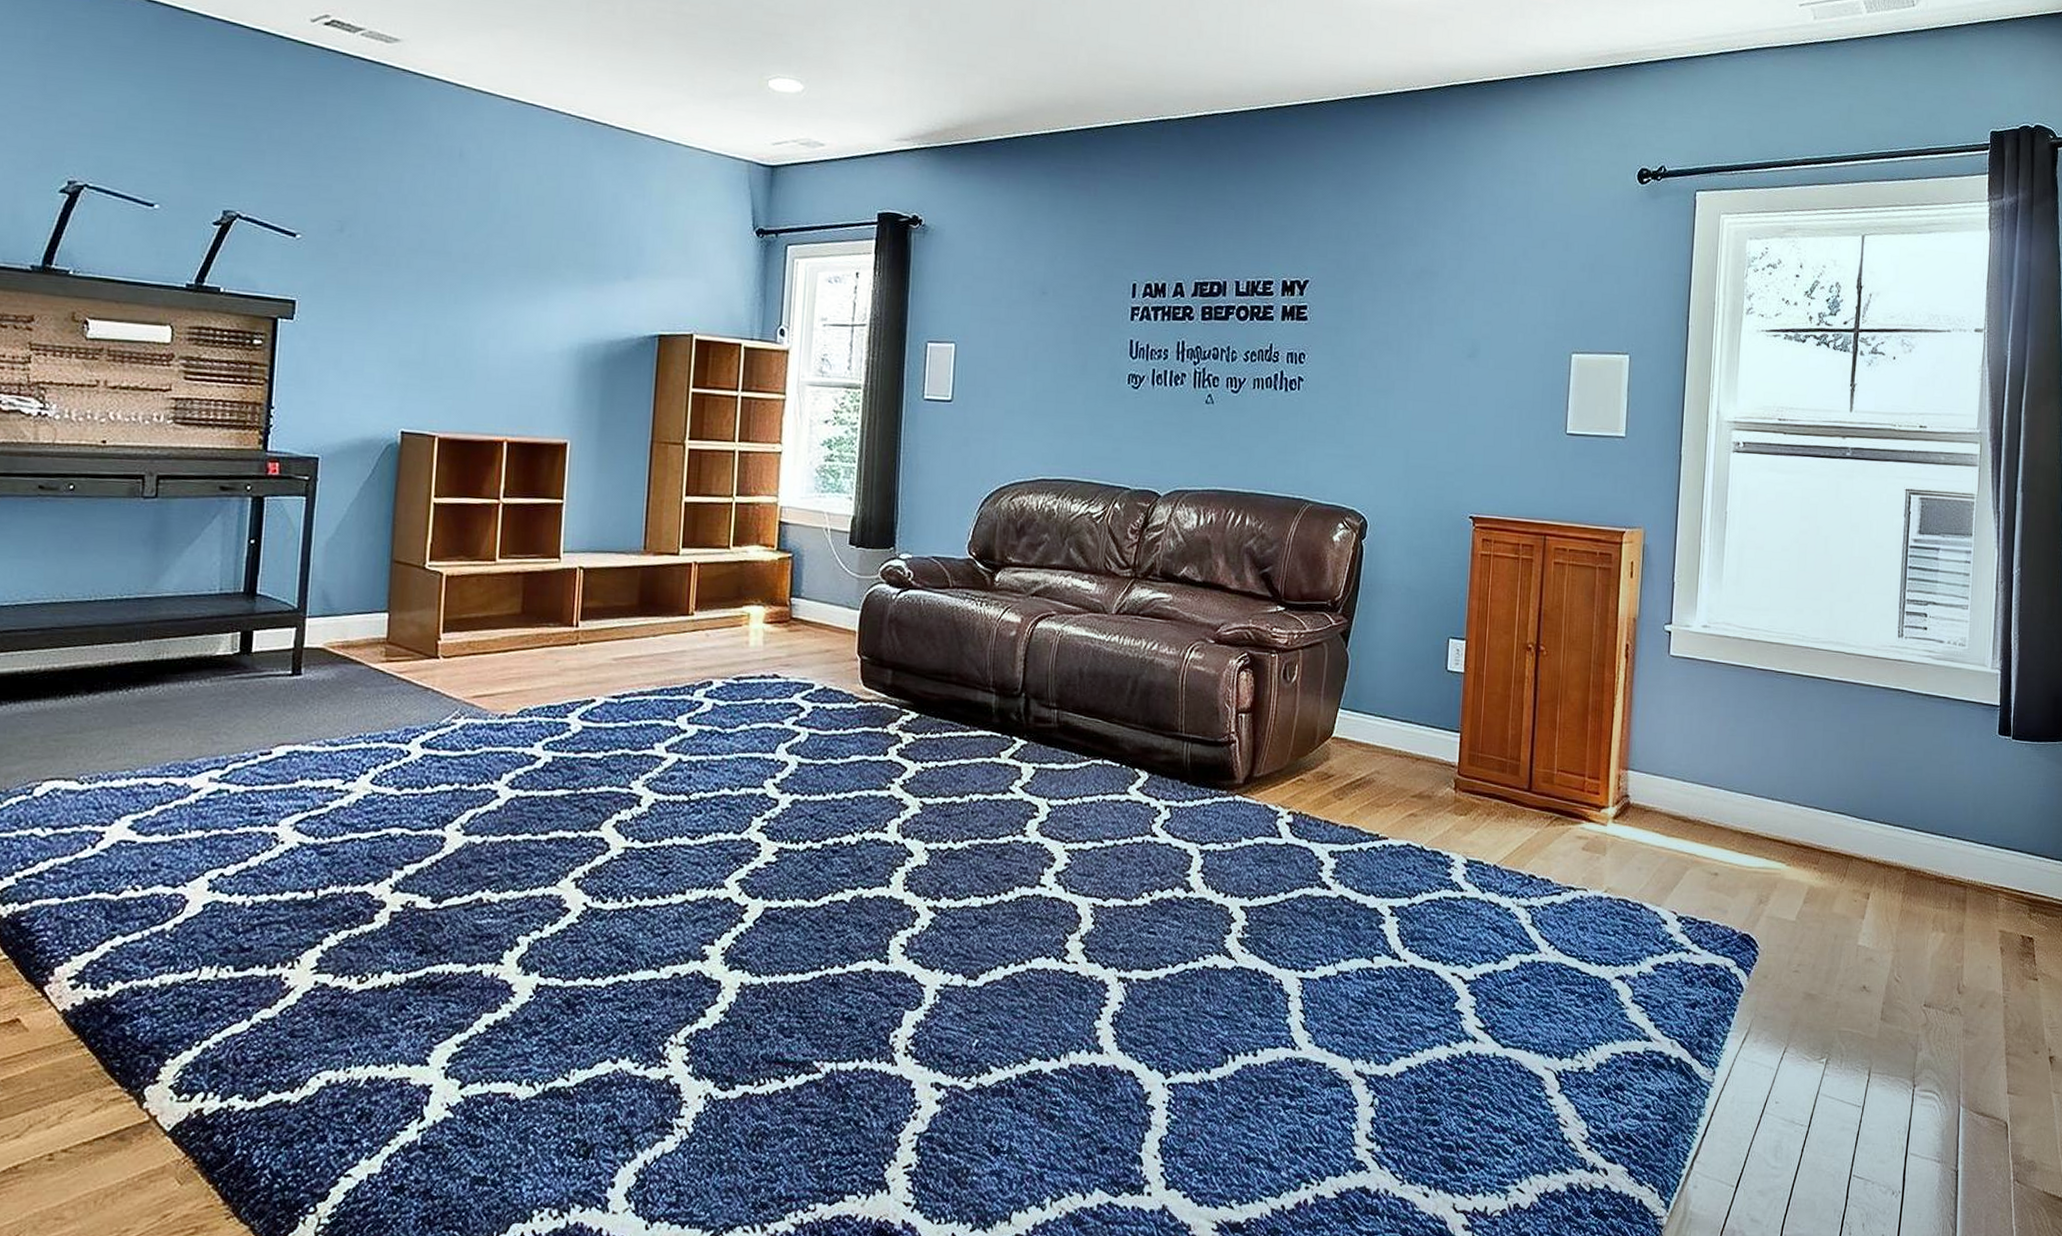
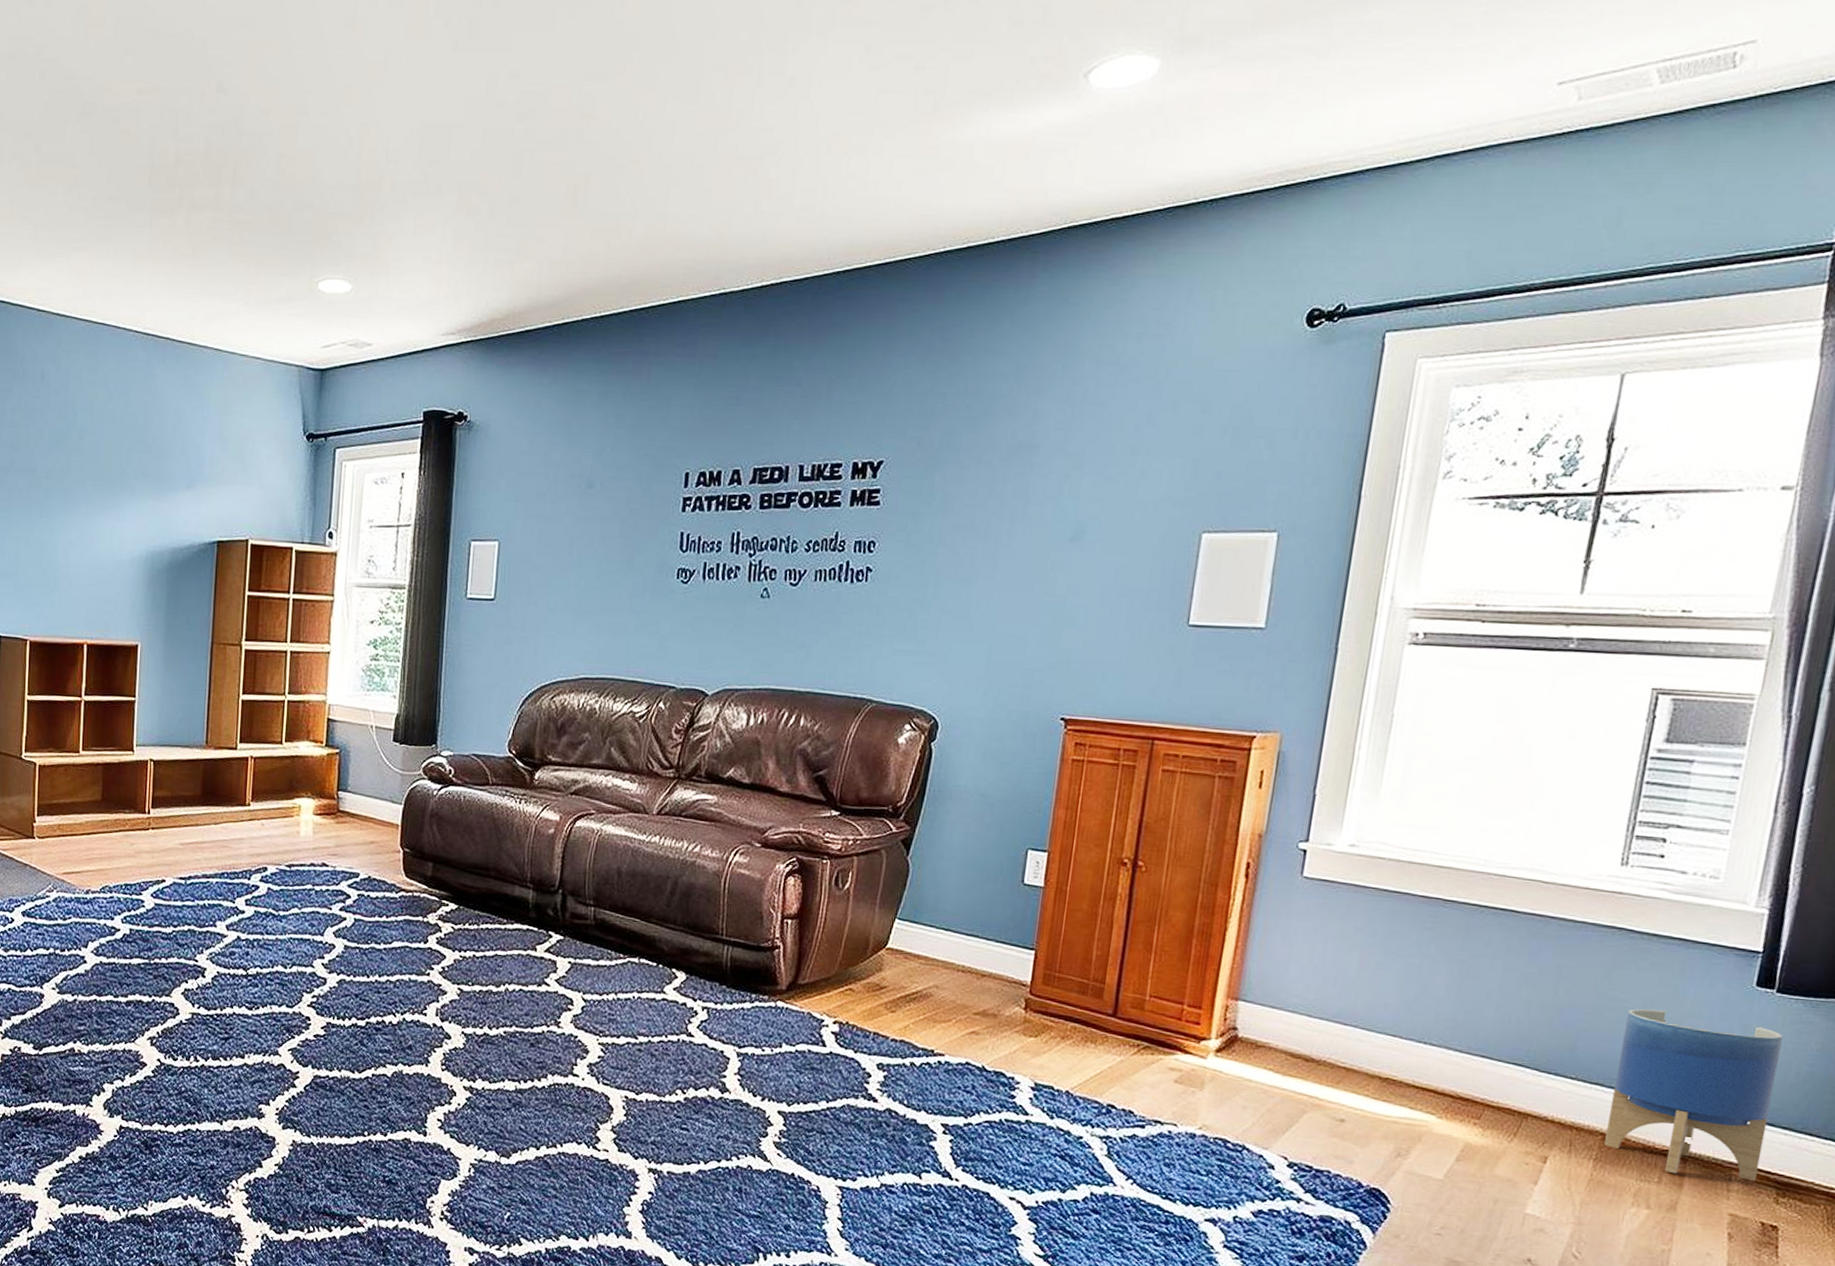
planter: none [1908,758,2020,900] -> present [1604,1008,1783,1181]

